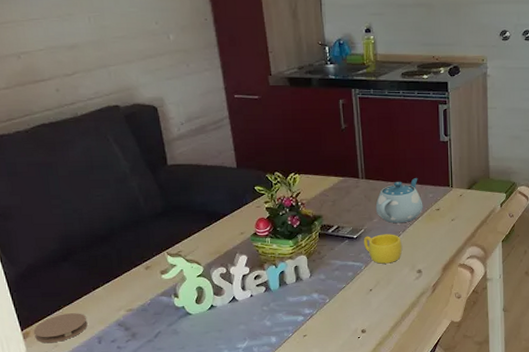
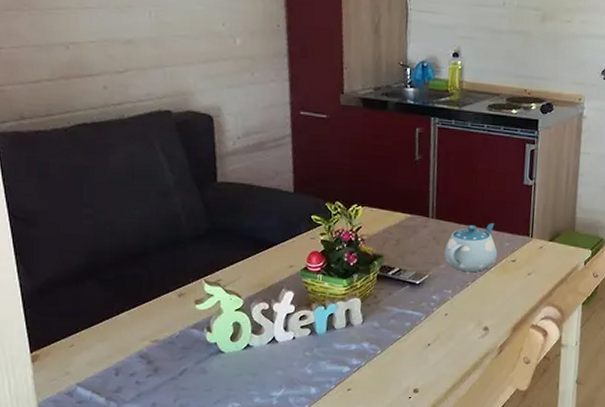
coaster: present [33,313,88,343] -> none [43,338,106,370]
cup: present [364,234,402,264] -> none [427,282,469,317]

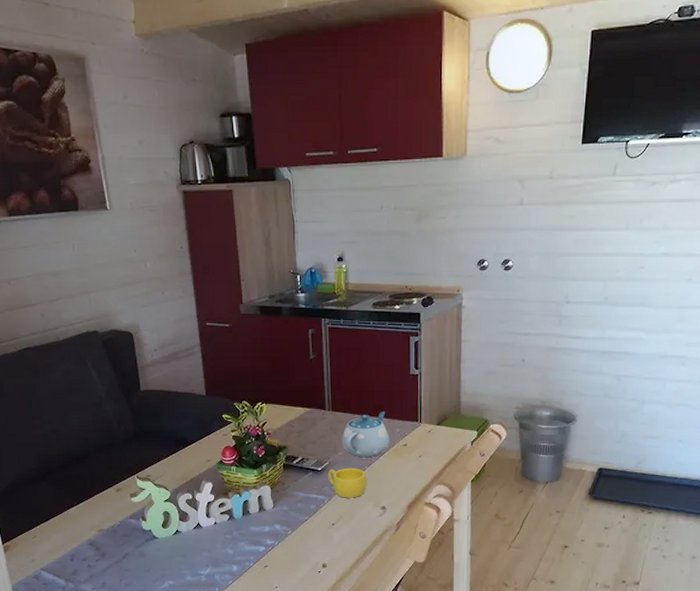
cup: none [427,282,469,317] -> present [328,468,366,498]

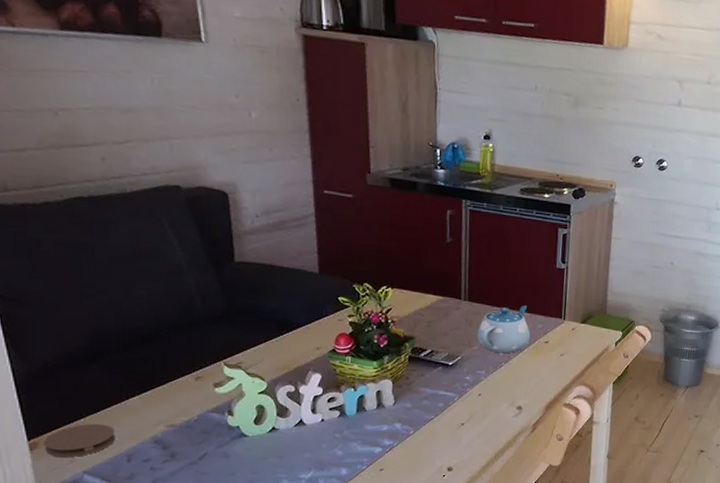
coaster: none [13,530,62,558] -> present [43,424,116,458]
cup: present [328,468,366,498] -> none [460,363,503,397]

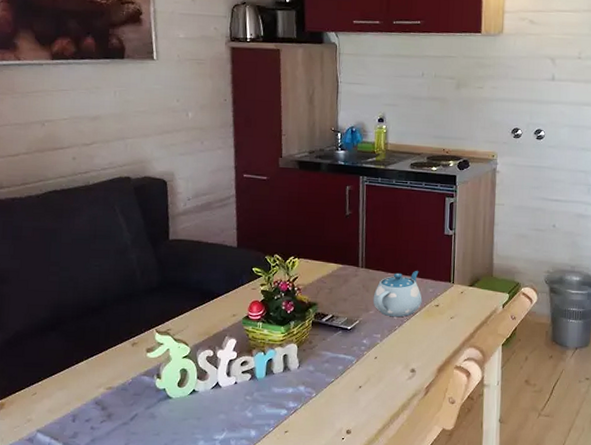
coaster: present [43,424,116,458] -> none [8,386,65,417]

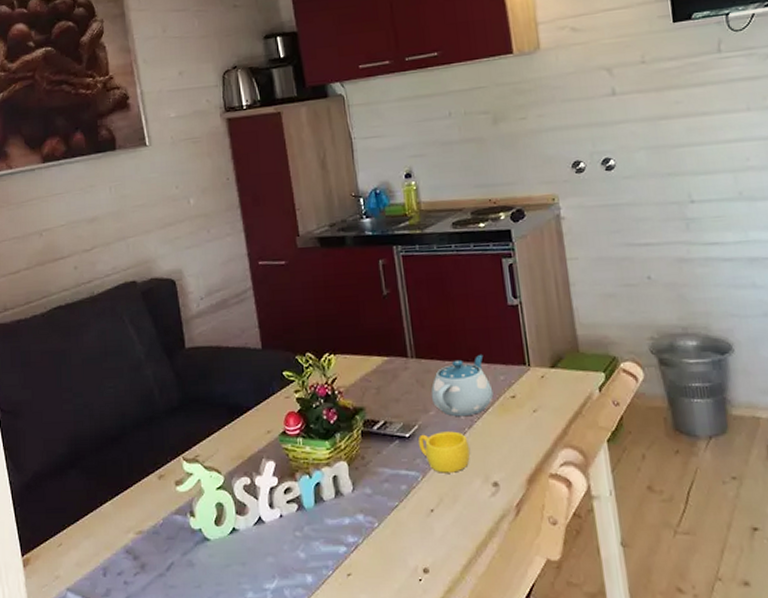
cup: none [357,327,397,360] -> present [419,431,470,473]

